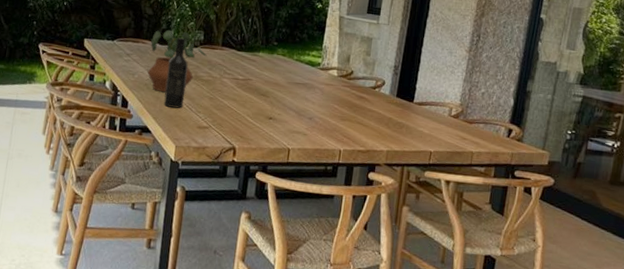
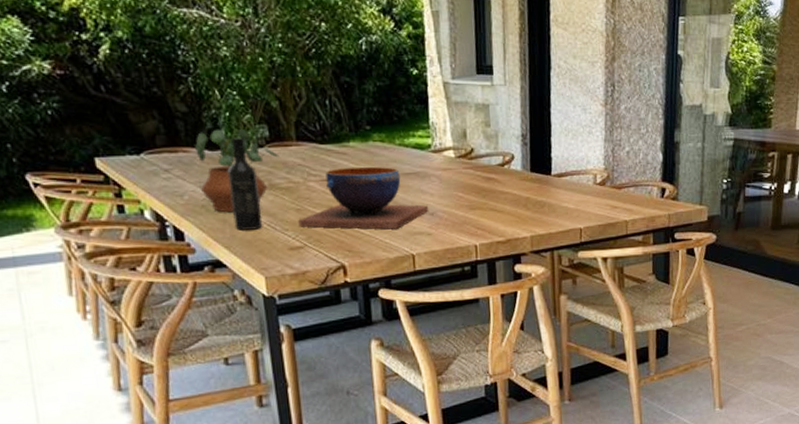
decorative bowl: none [209,71,308,126] -> present [298,166,428,230]

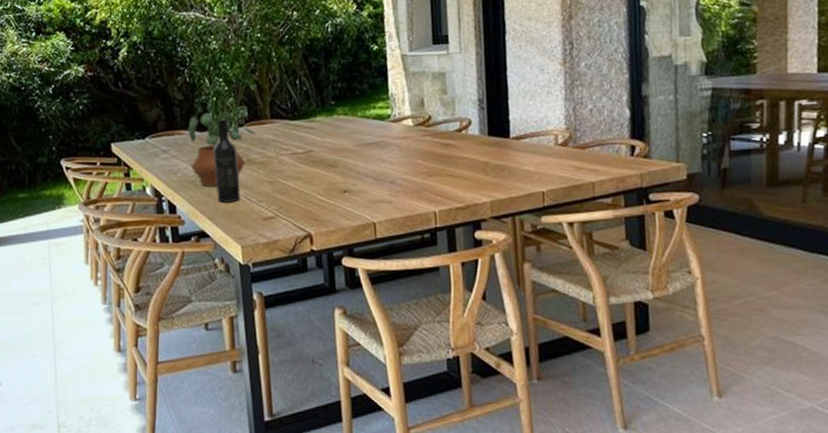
decorative bowl: present [298,166,428,230] -> none [271,138,388,199]

